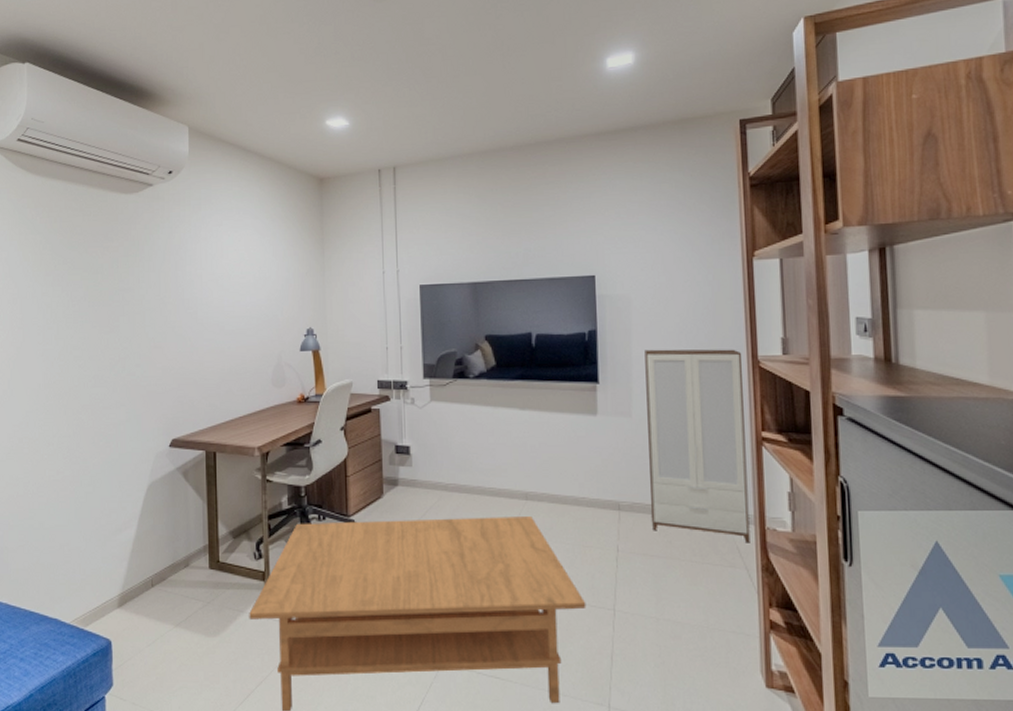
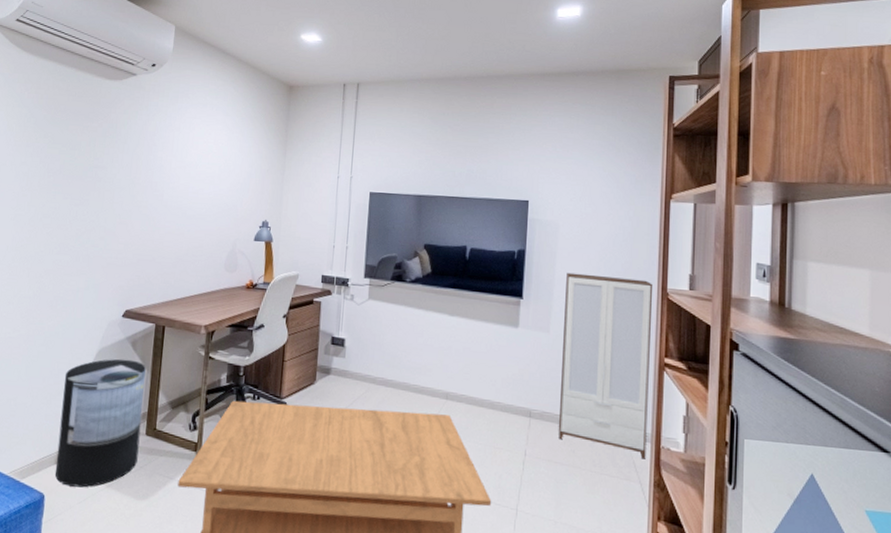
trash can: none [116,491,204,630] -> present [55,358,146,488]

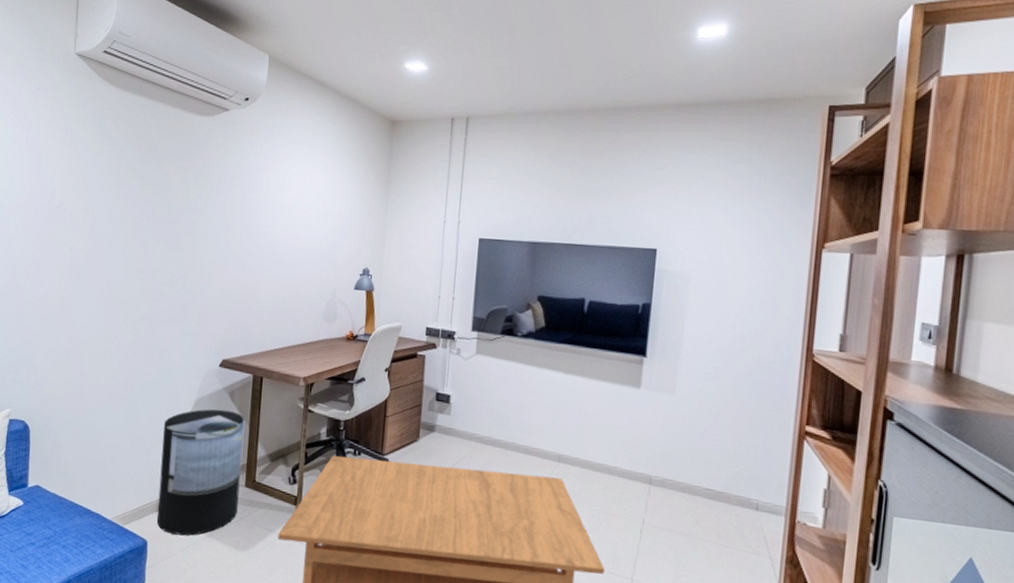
cabinet: present [559,272,652,459] -> none [681,329,796,534]

